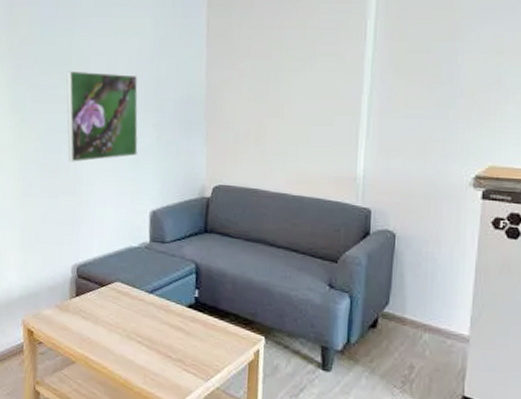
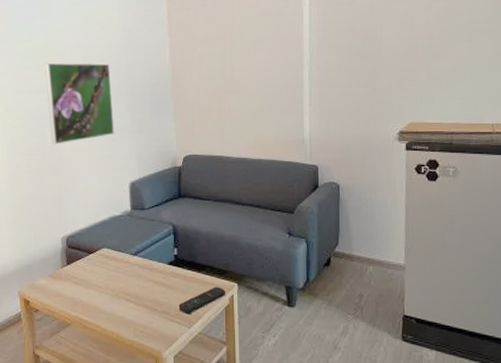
remote control: none [195,338,251,366] -> present [178,287,226,315]

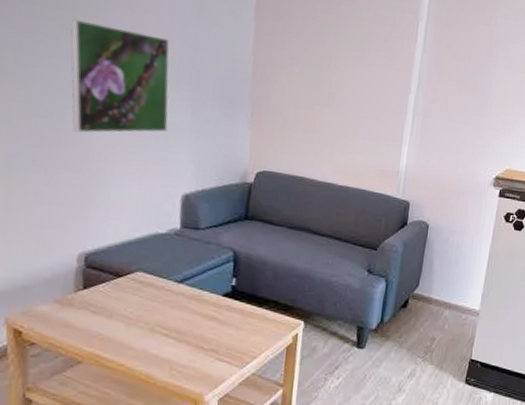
remote control: present [178,287,226,315] -> none [230,324,290,354]

